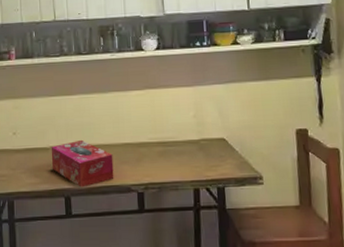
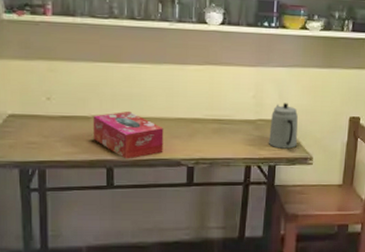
teapot: none [213,120,244,169] -> present [269,103,298,149]

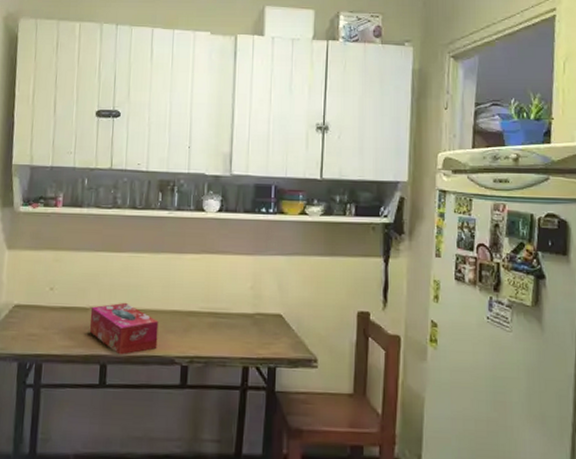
teapot: present [269,103,298,149] -> none [268,295,299,348]

